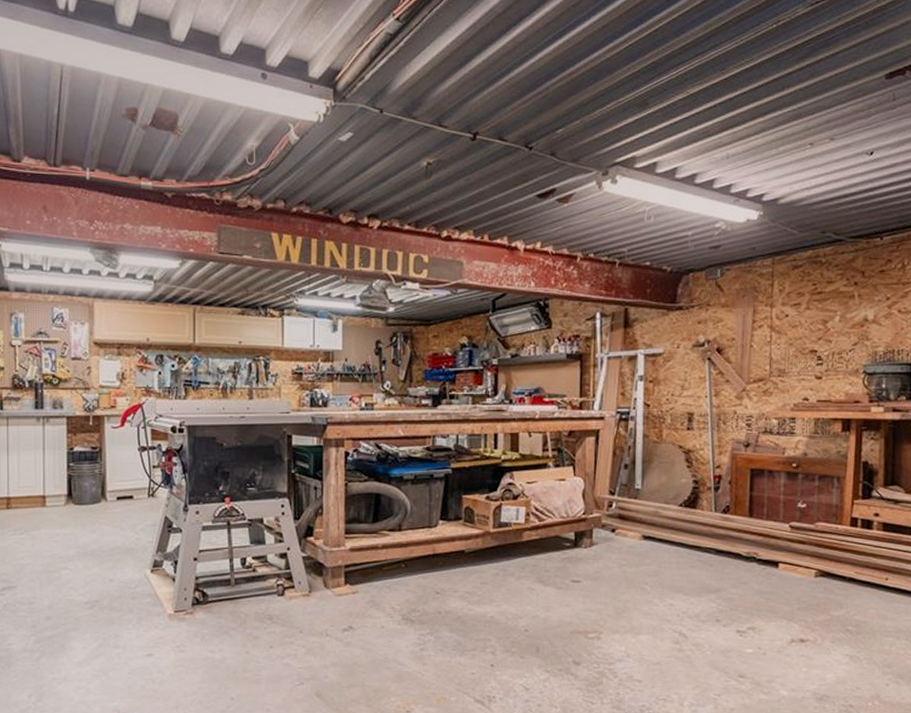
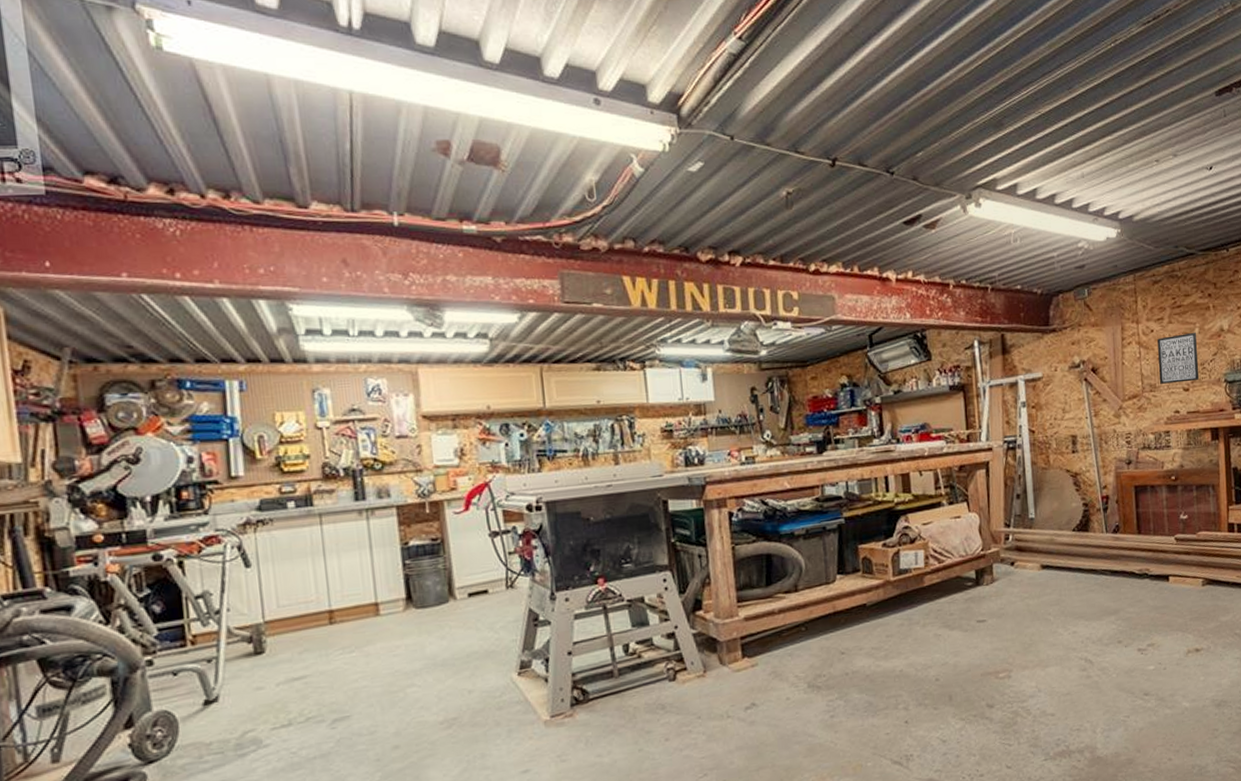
wall art: none [790,320,837,370] -> present [1157,332,1199,384]

